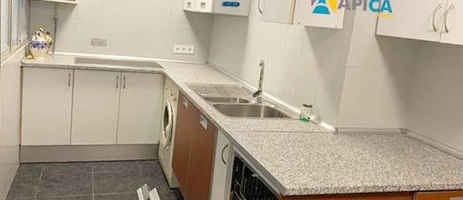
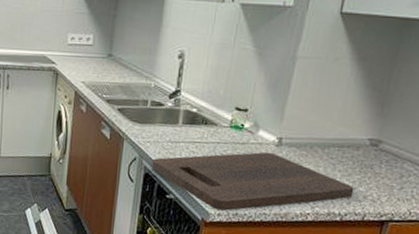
cutting board: none [240,138,391,186] -> present [151,151,354,211]

